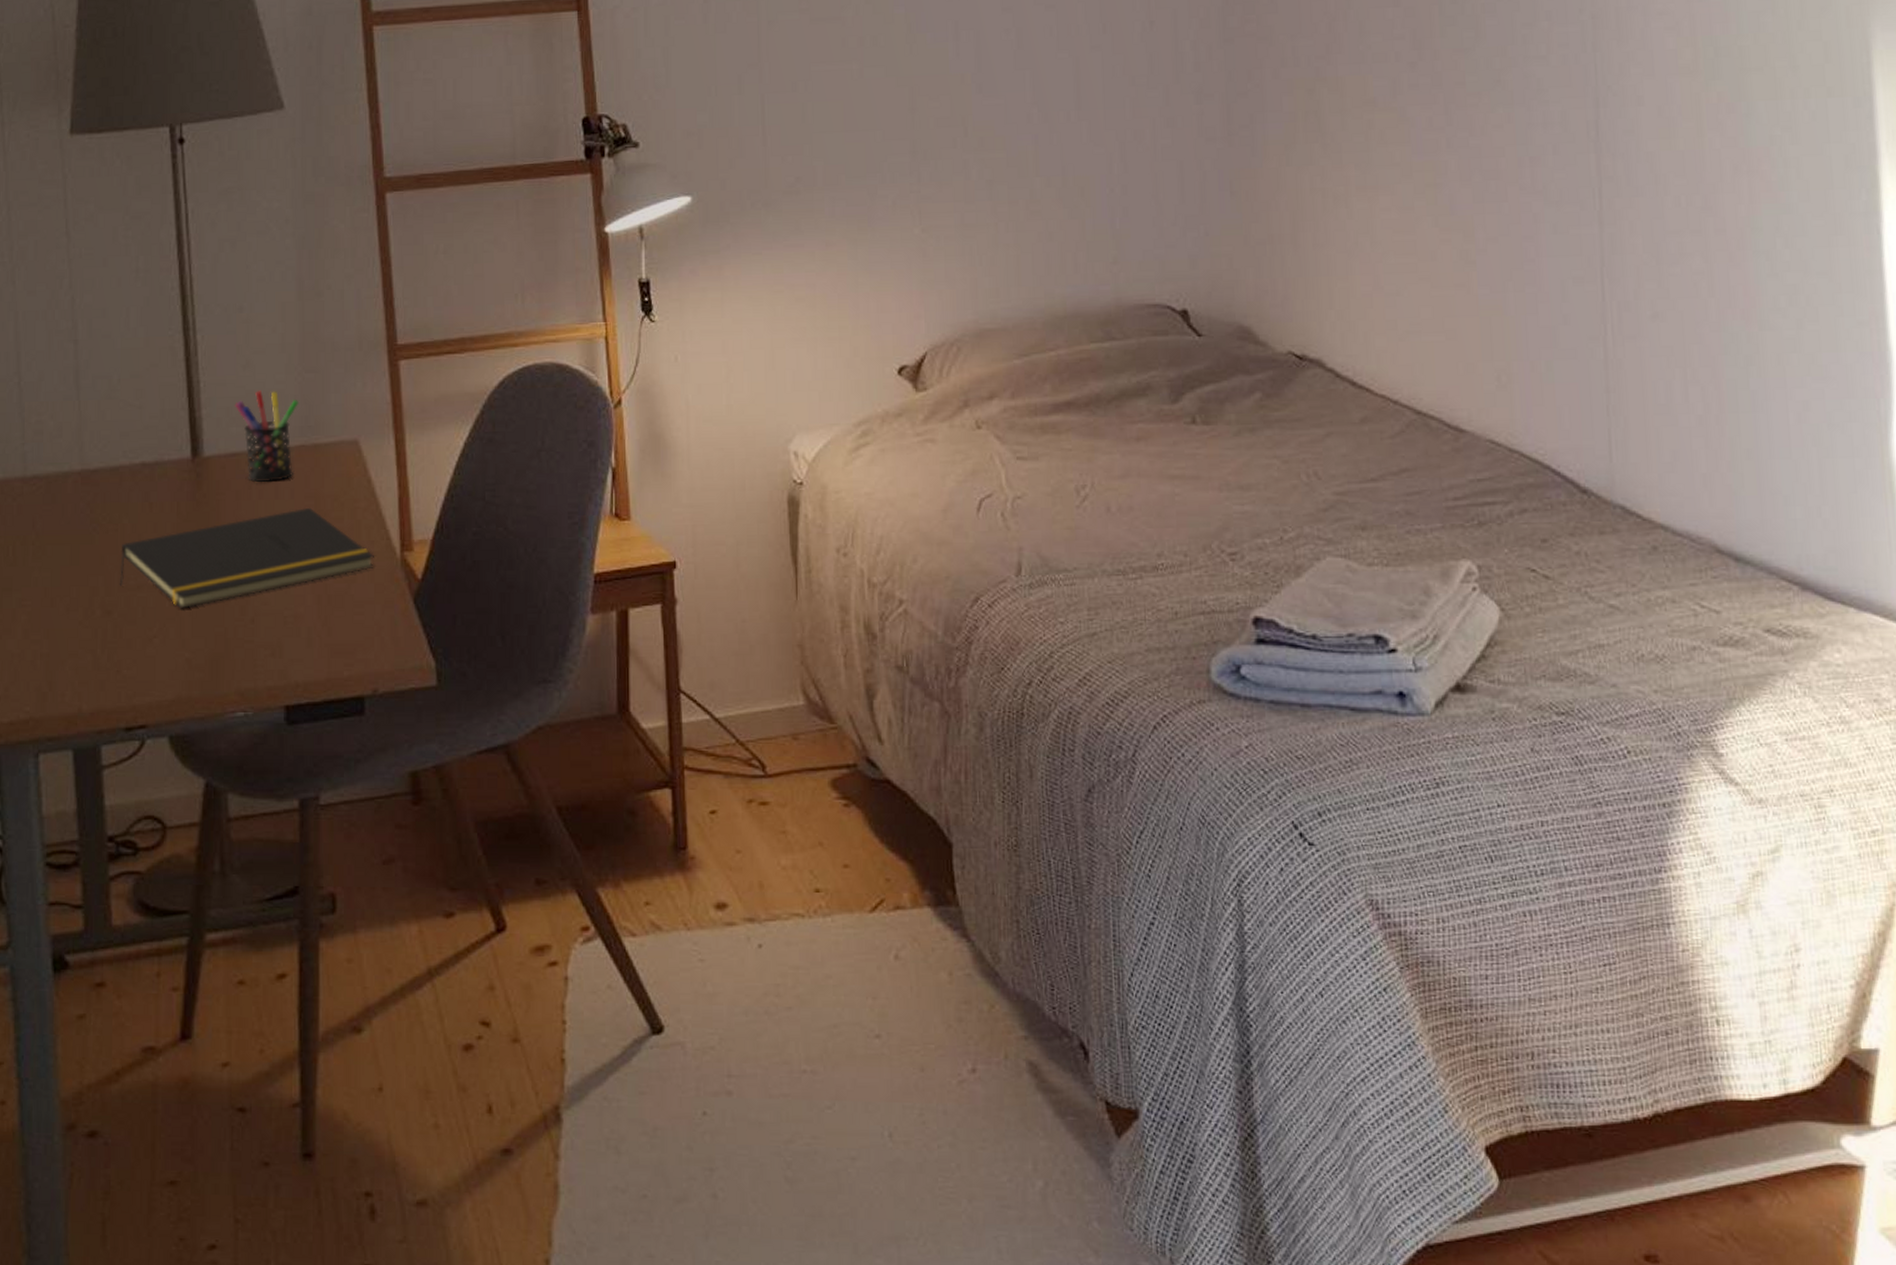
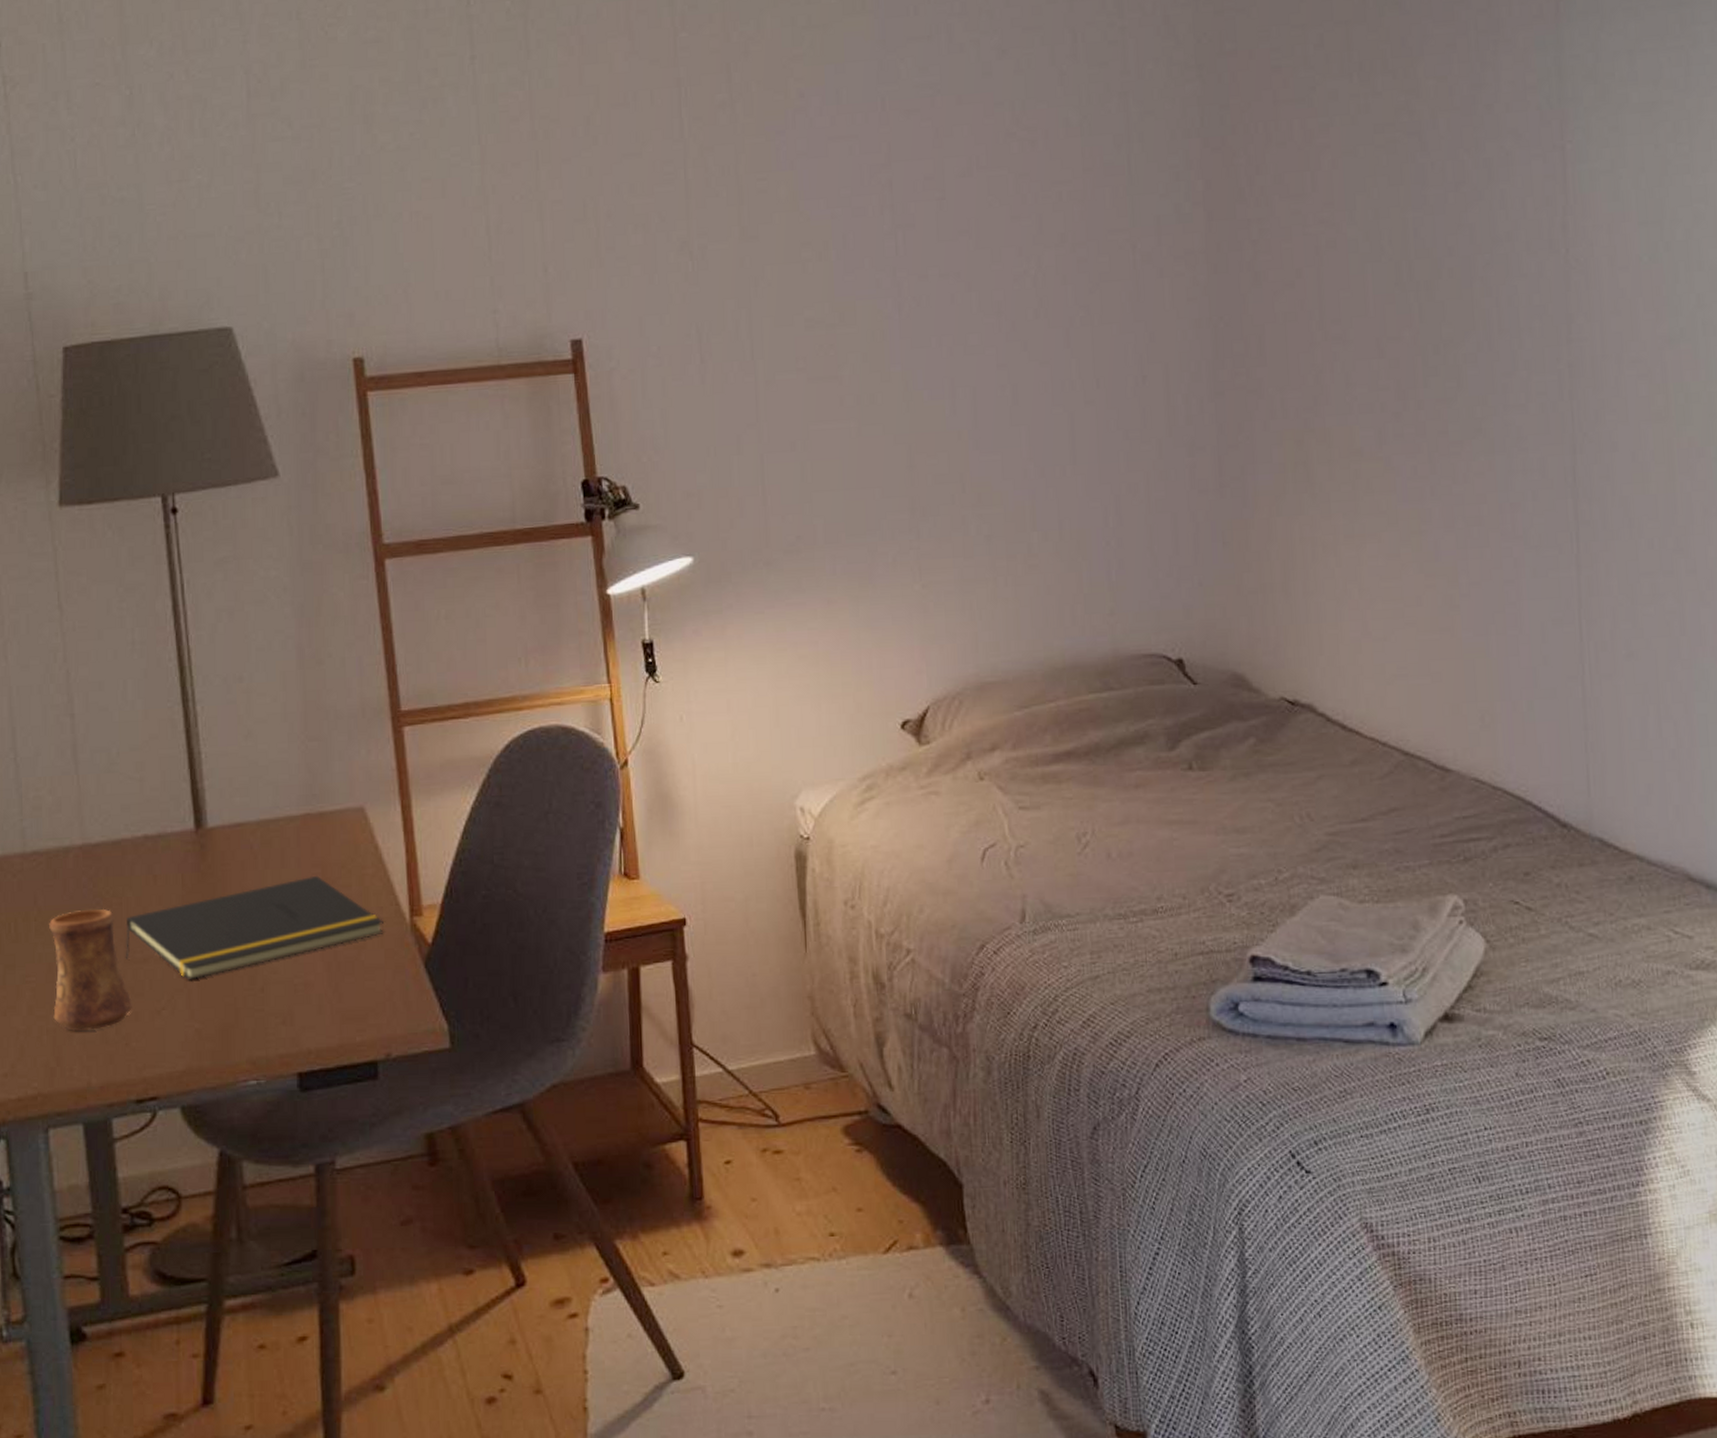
cup: none [46,534,126,656] -> present [49,908,133,1031]
pen holder: present [235,390,300,483] -> none [237,760,303,852]

